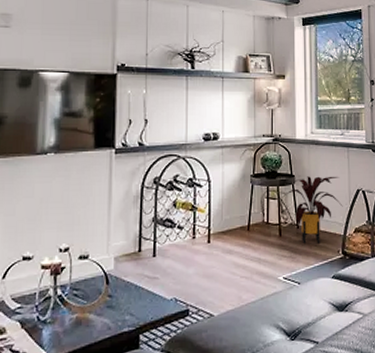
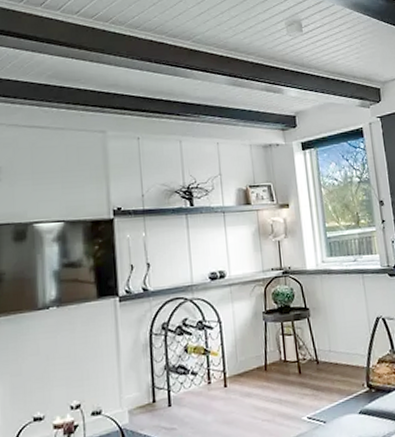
house plant: present [282,176,343,244] -> none [298,305,363,379]

